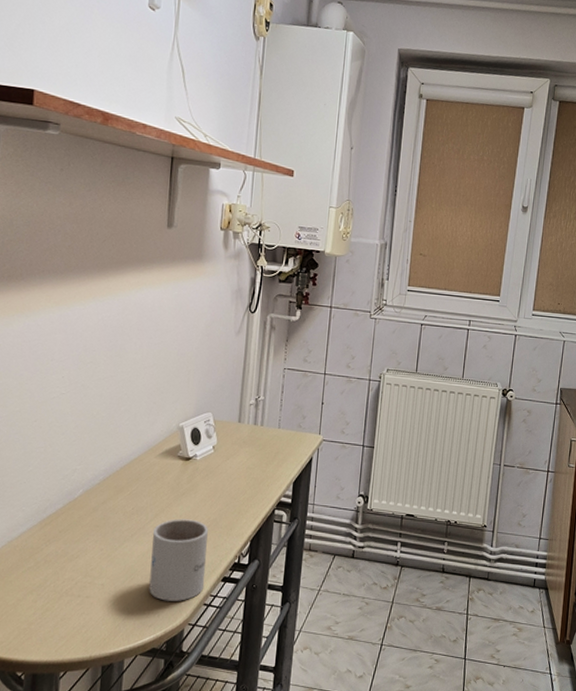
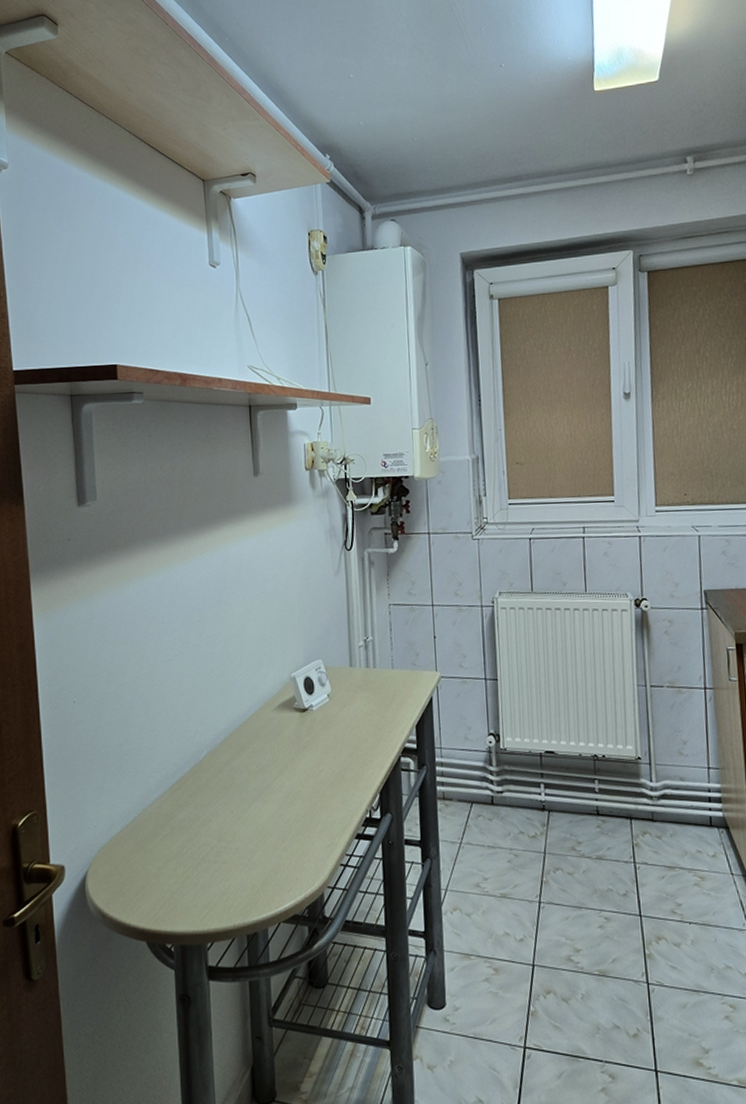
mug: present [149,519,208,601] -> none [279,774,339,863]

